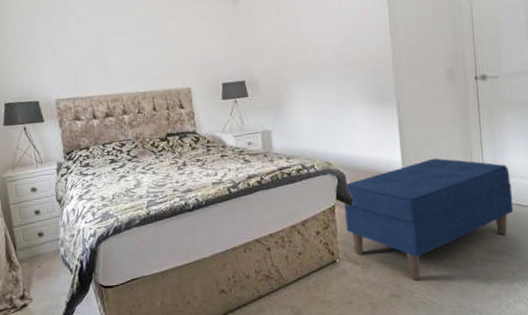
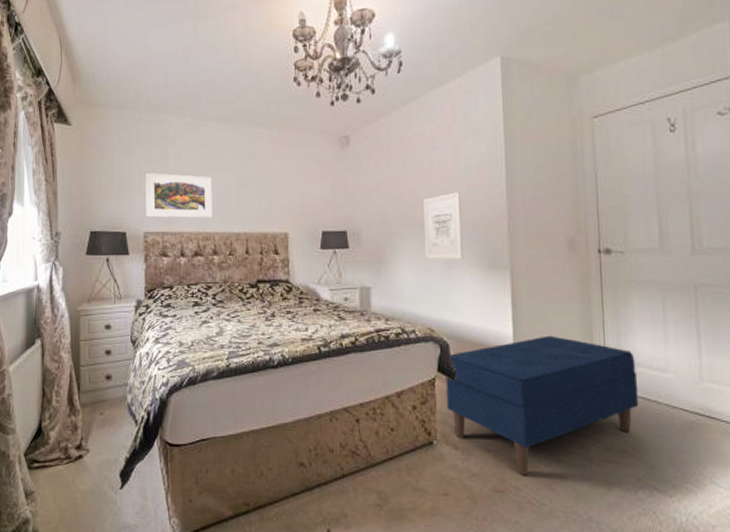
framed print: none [49,40,119,85] -> present [145,173,213,218]
wall art: none [314,34,354,100] -> present [423,192,464,260]

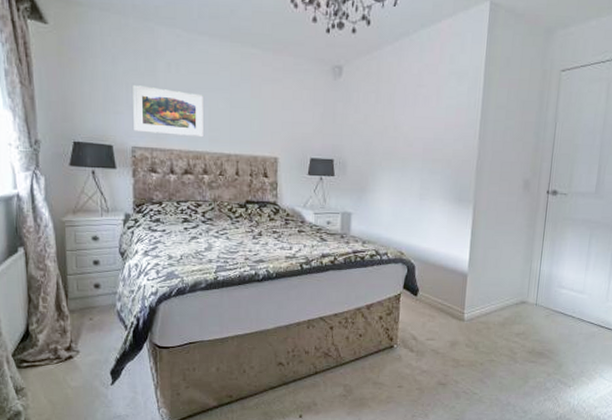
wall art: present [423,192,464,260] -> none [403,130,439,192]
bench: present [445,335,639,476] -> none [408,261,561,372]

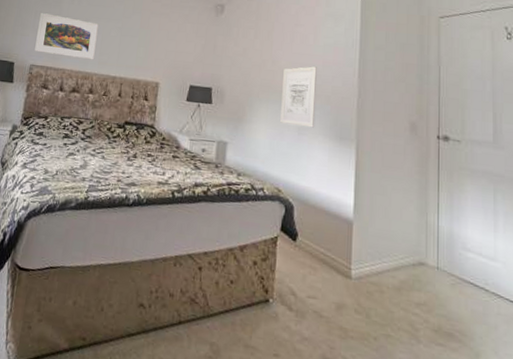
wall art: none [403,130,439,192] -> present [280,66,317,128]

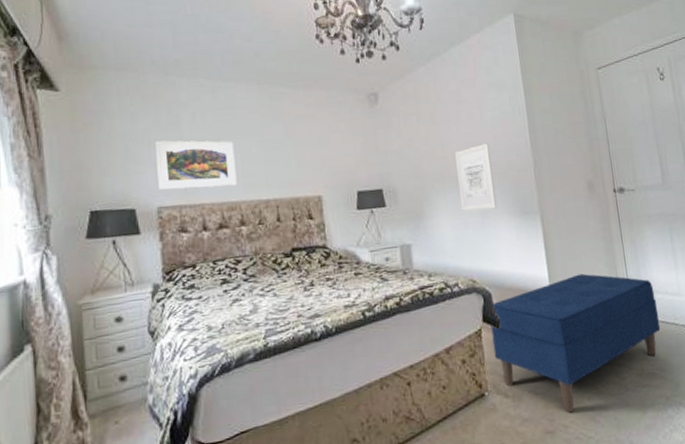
bench: none [285,210,468,347] -> present [491,273,661,413]

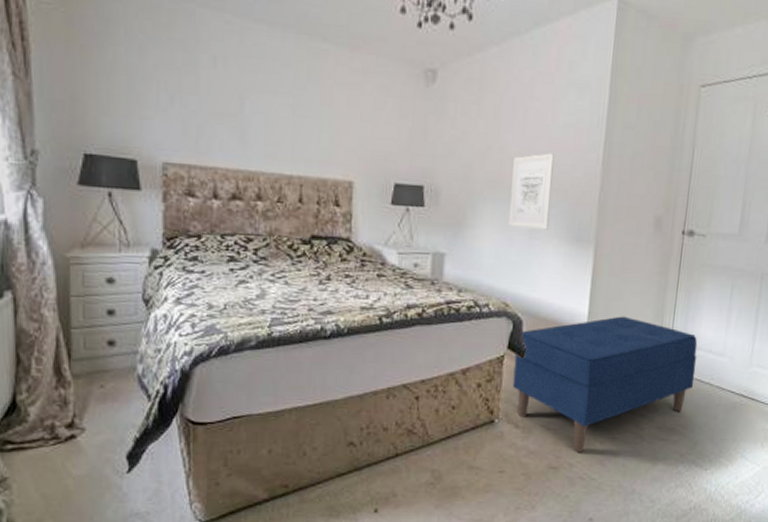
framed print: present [155,140,237,190] -> none [166,83,259,154]

